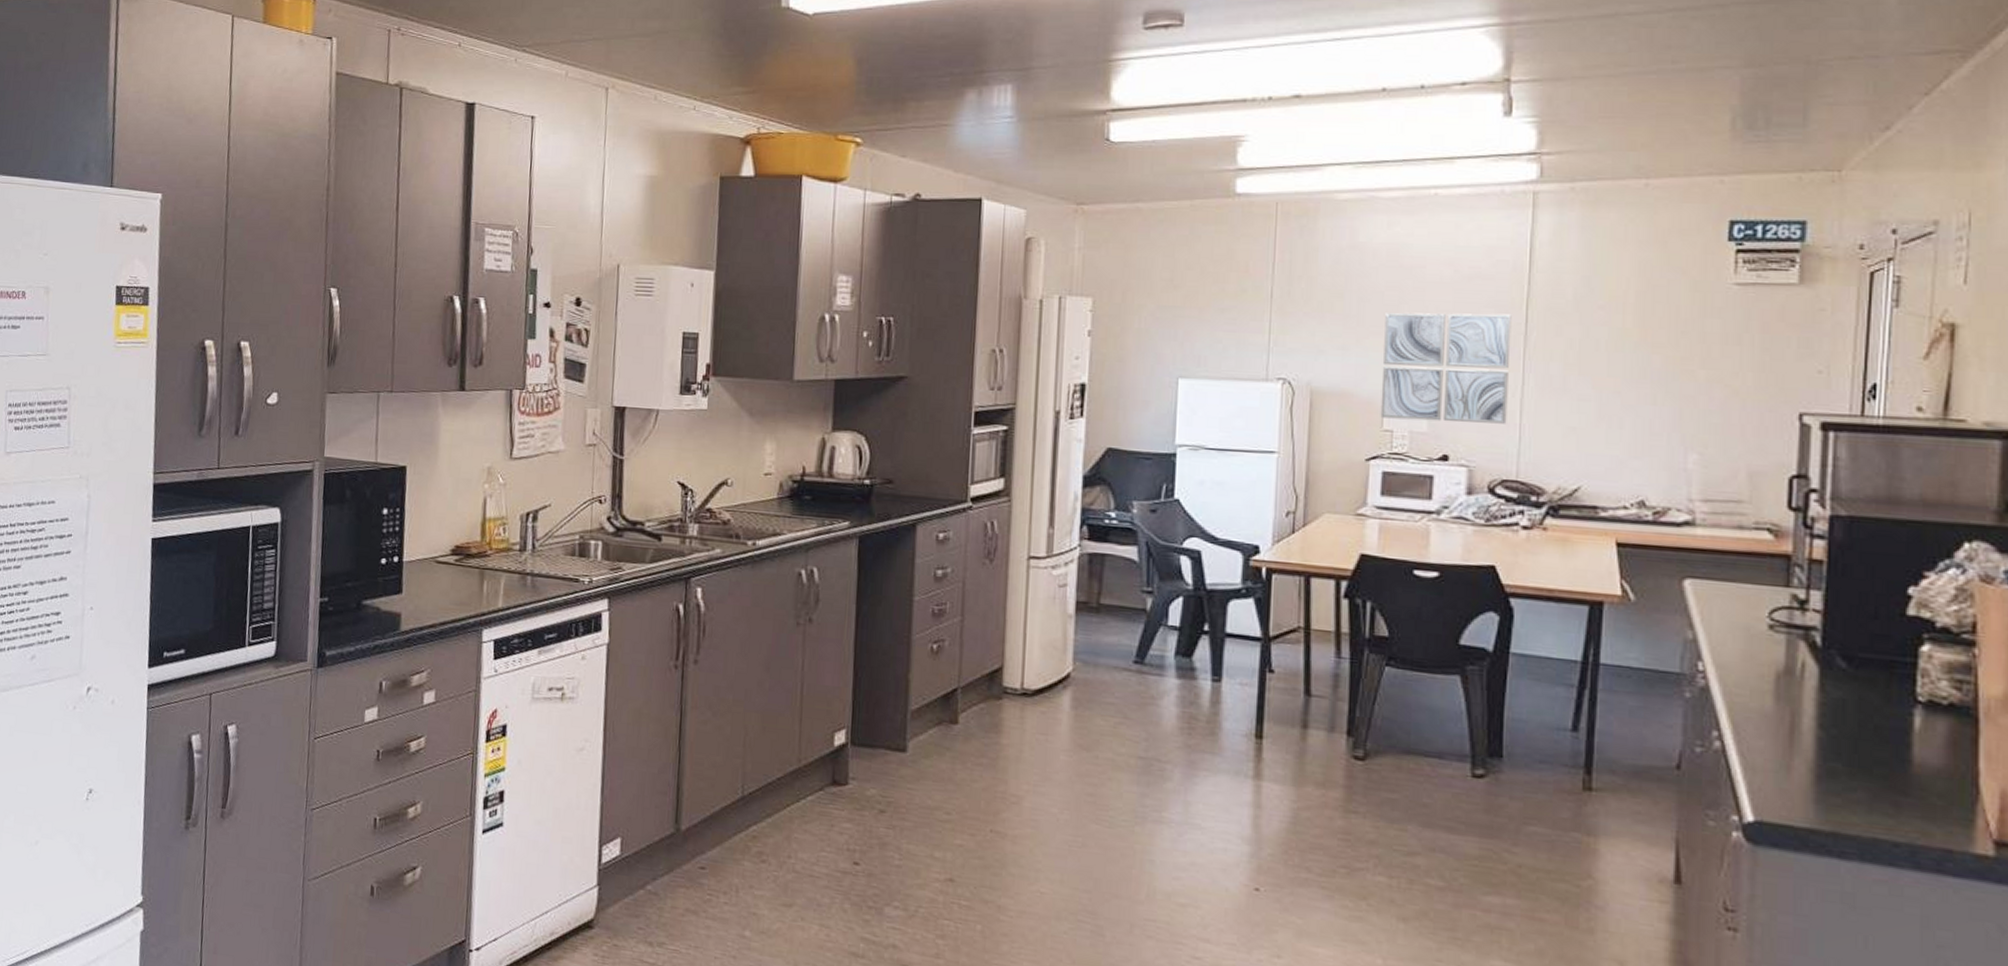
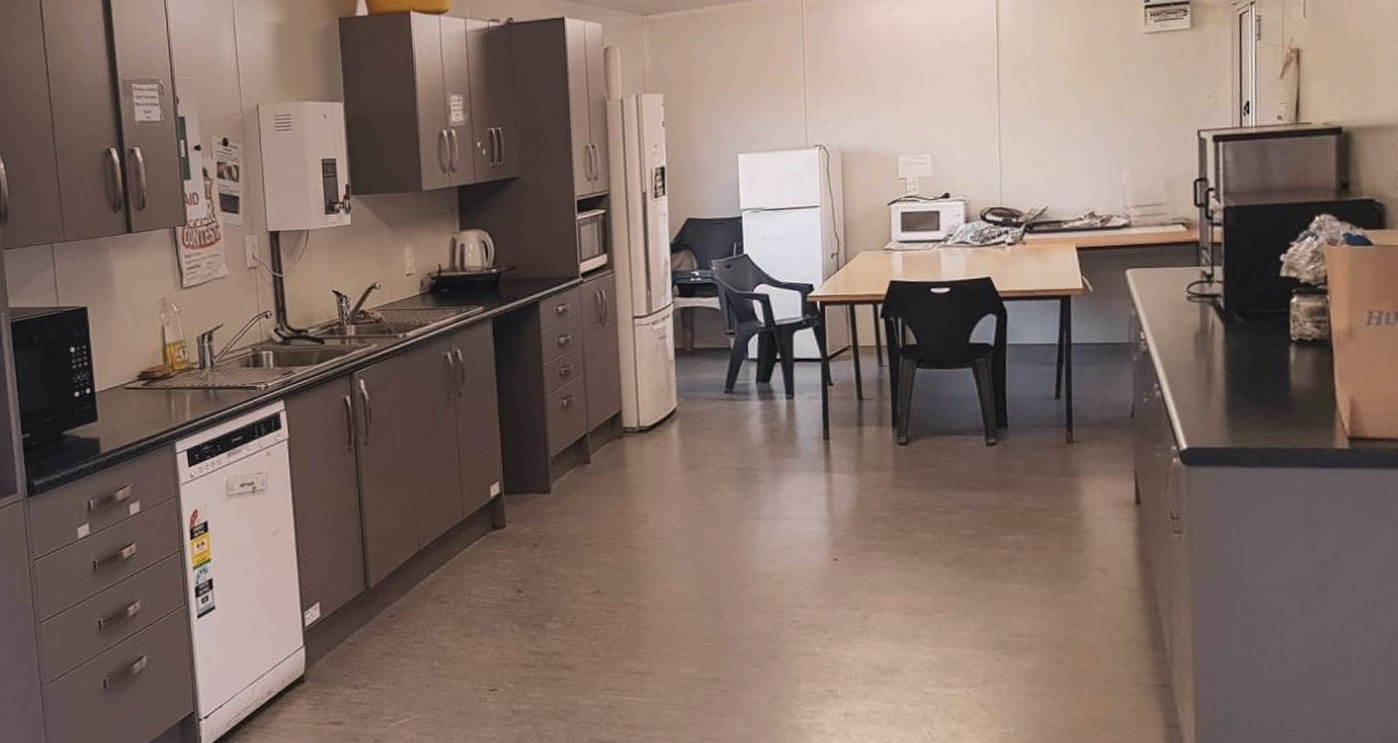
wall art: present [1380,312,1512,424] -> none [893,74,990,169]

